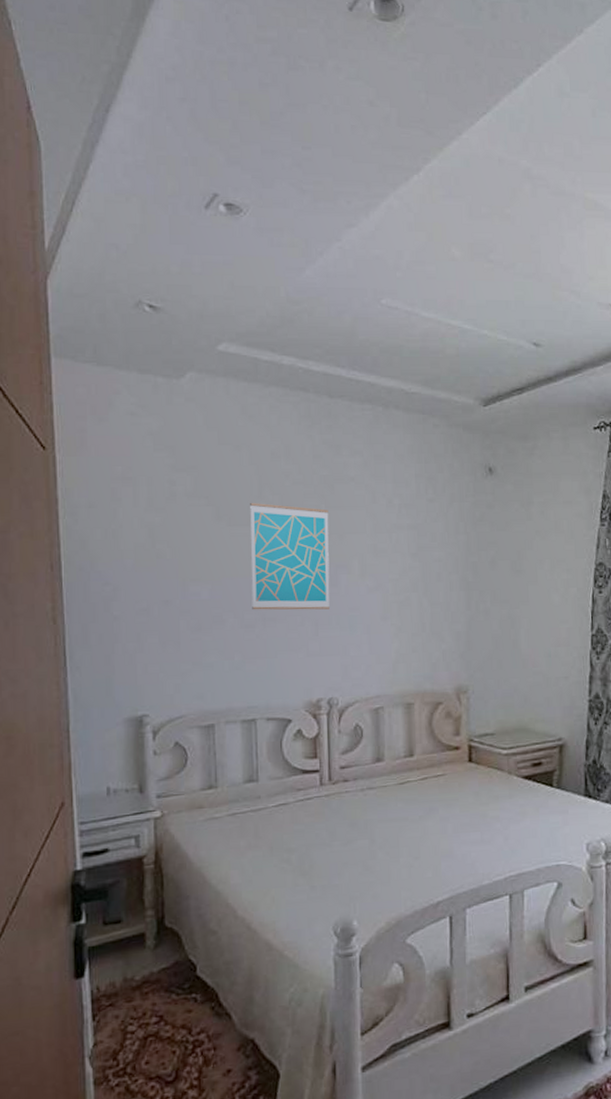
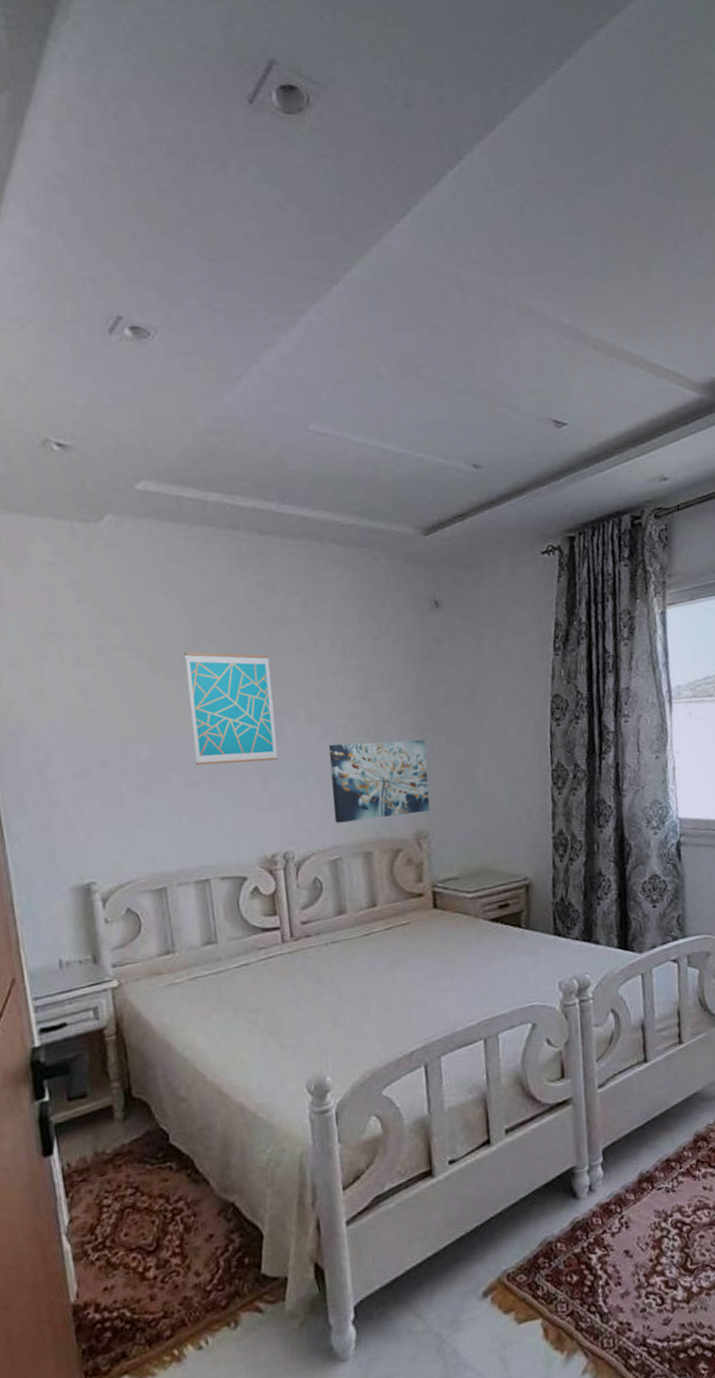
wall art: none [378,597,472,673] -> present [328,740,430,823]

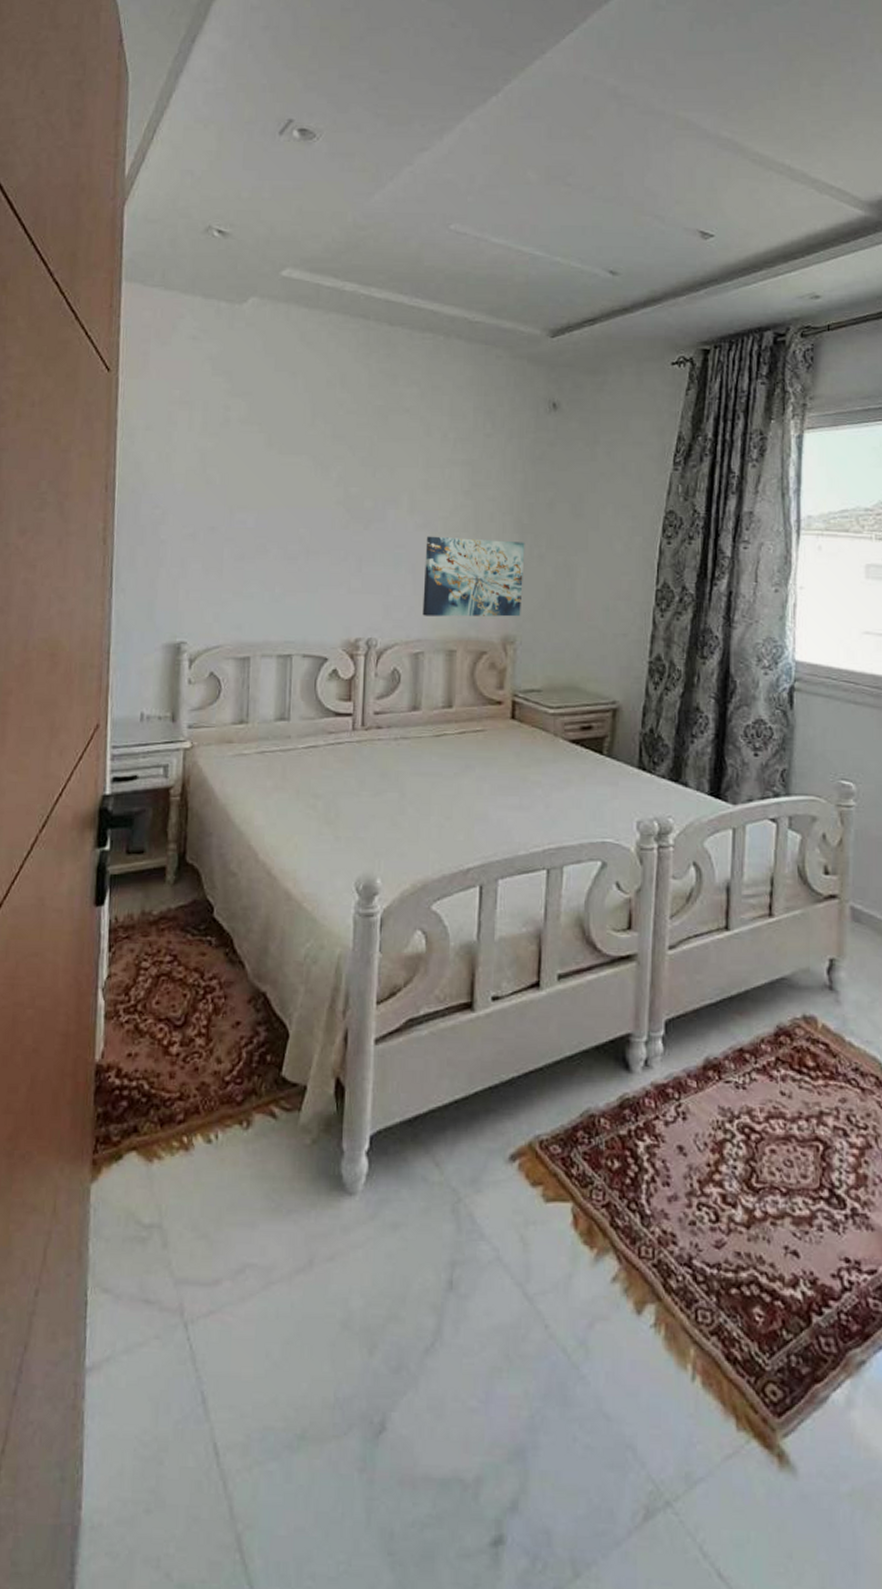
wall art: present [185,651,278,766] -> none [296,430,381,545]

